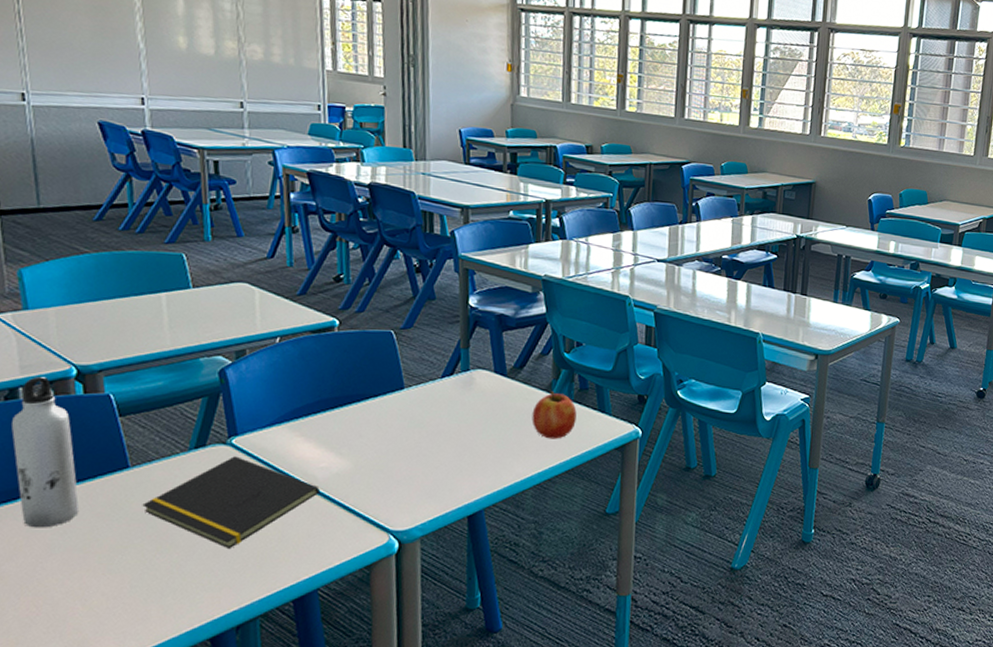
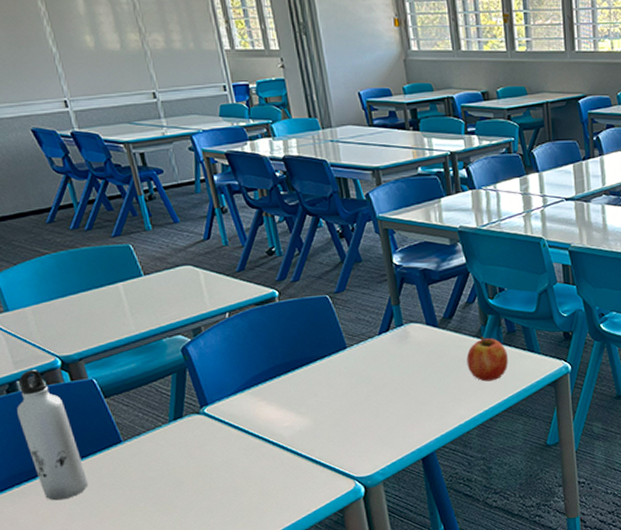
notepad: present [142,456,320,548] -> none [139,424,288,505]

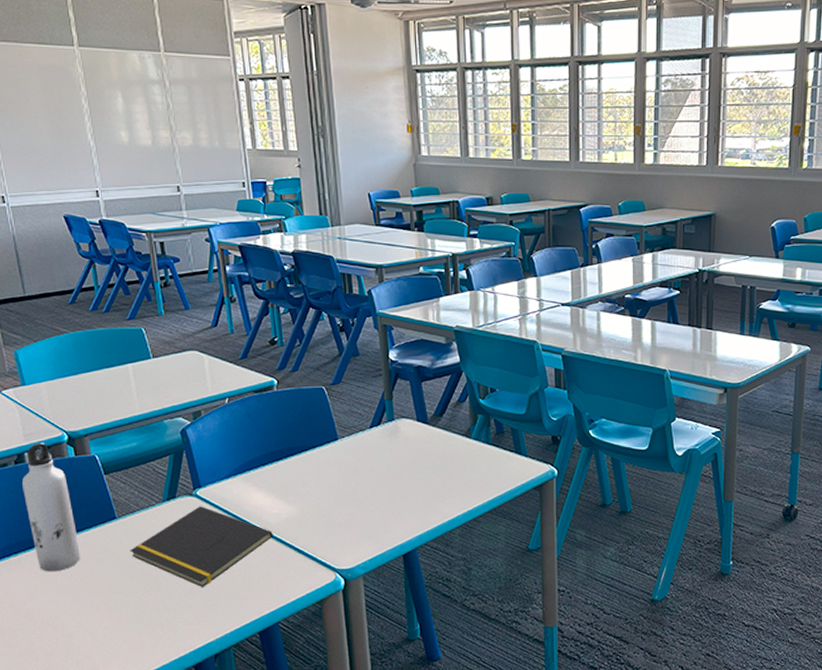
notepad: none [139,424,288,505] -> present [130,506,273,587]
fruit: present [466,336,508,382] -> none [454,436,495,481]

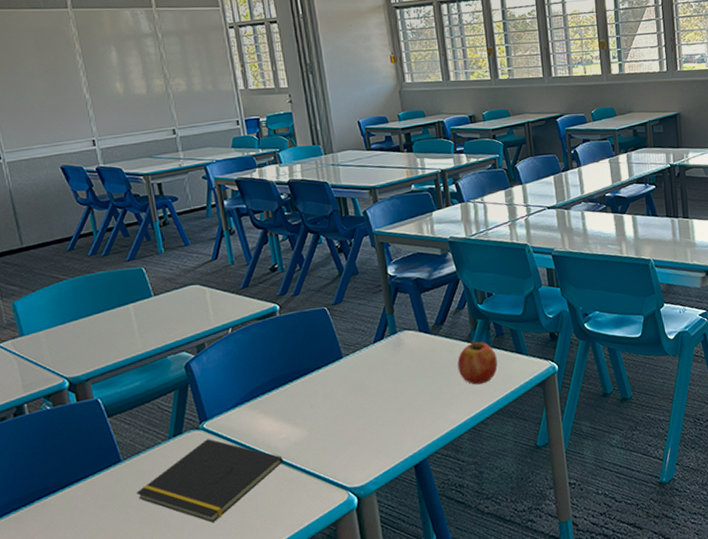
water bottle: present [22,443,81,572] -> none [22,392,85,526]
fruit: none [454,436,495,481] -> present [457,340,498,385]

